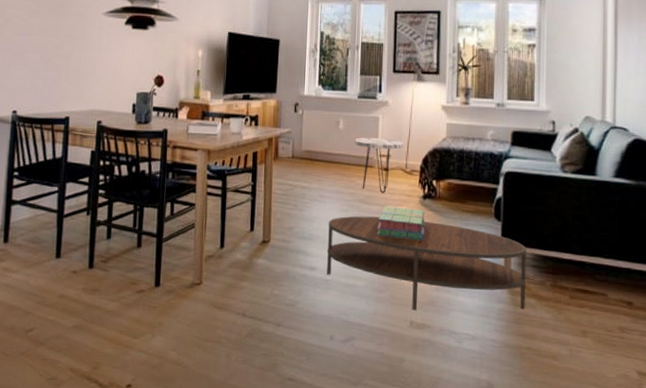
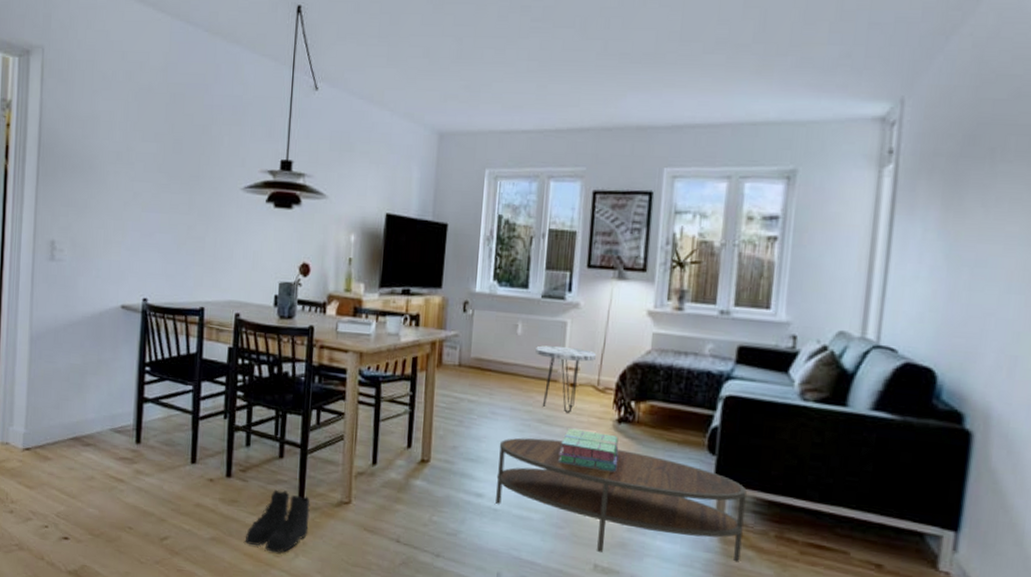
boots: none [106,276,166,335] -> present [246,489,310,553]

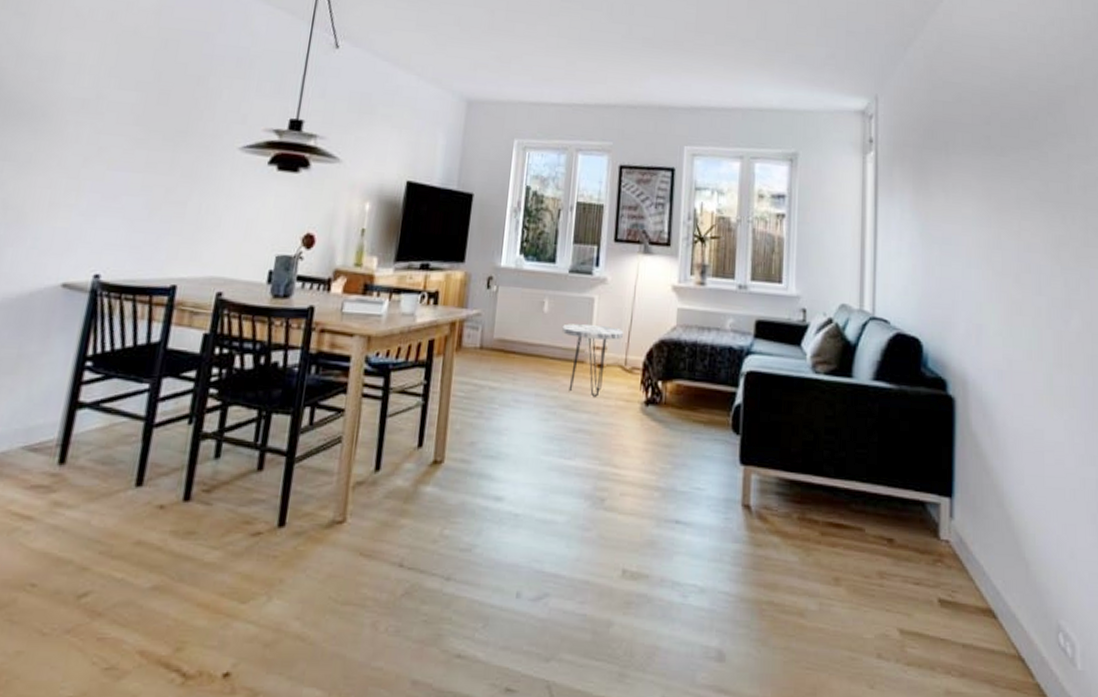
boots: present [246,489,310,553] -> none [201,512,293,598]
coffee table: present [496,437,747,563] -> none [517,427,770,554]
stack of books: present [558,428,619,471] -> none [585,414,647,459]

